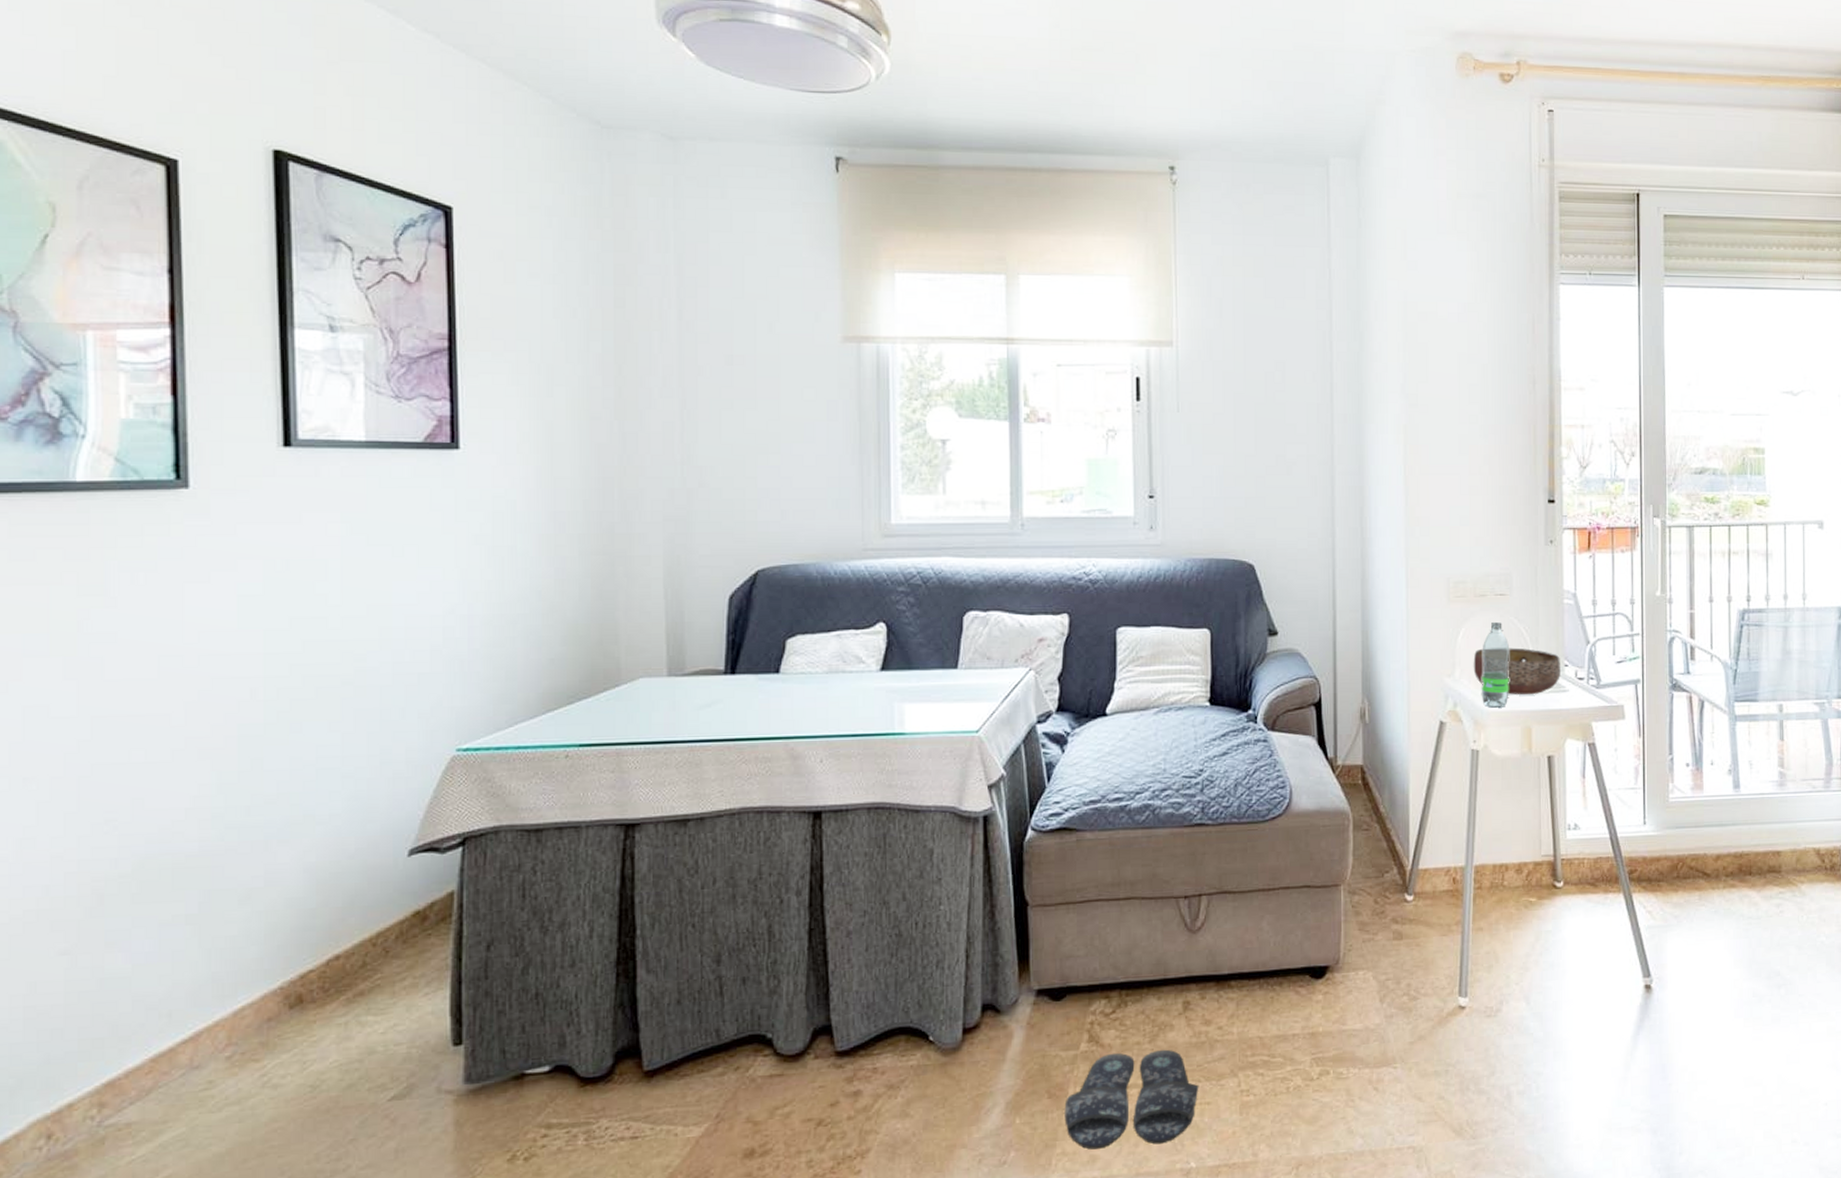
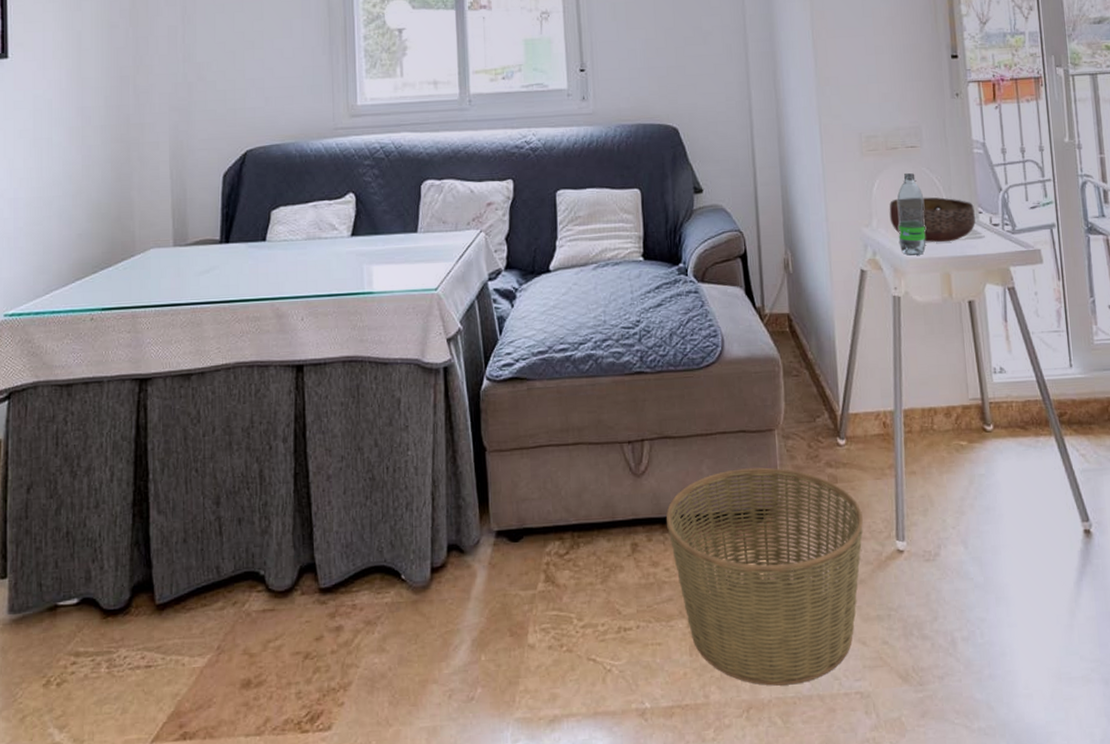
slippers: present [1064,1049,1199,1150] -> none [525,590,650,688]
basket: none [1221,923,1427,1143] -> present [665,467,864,686]

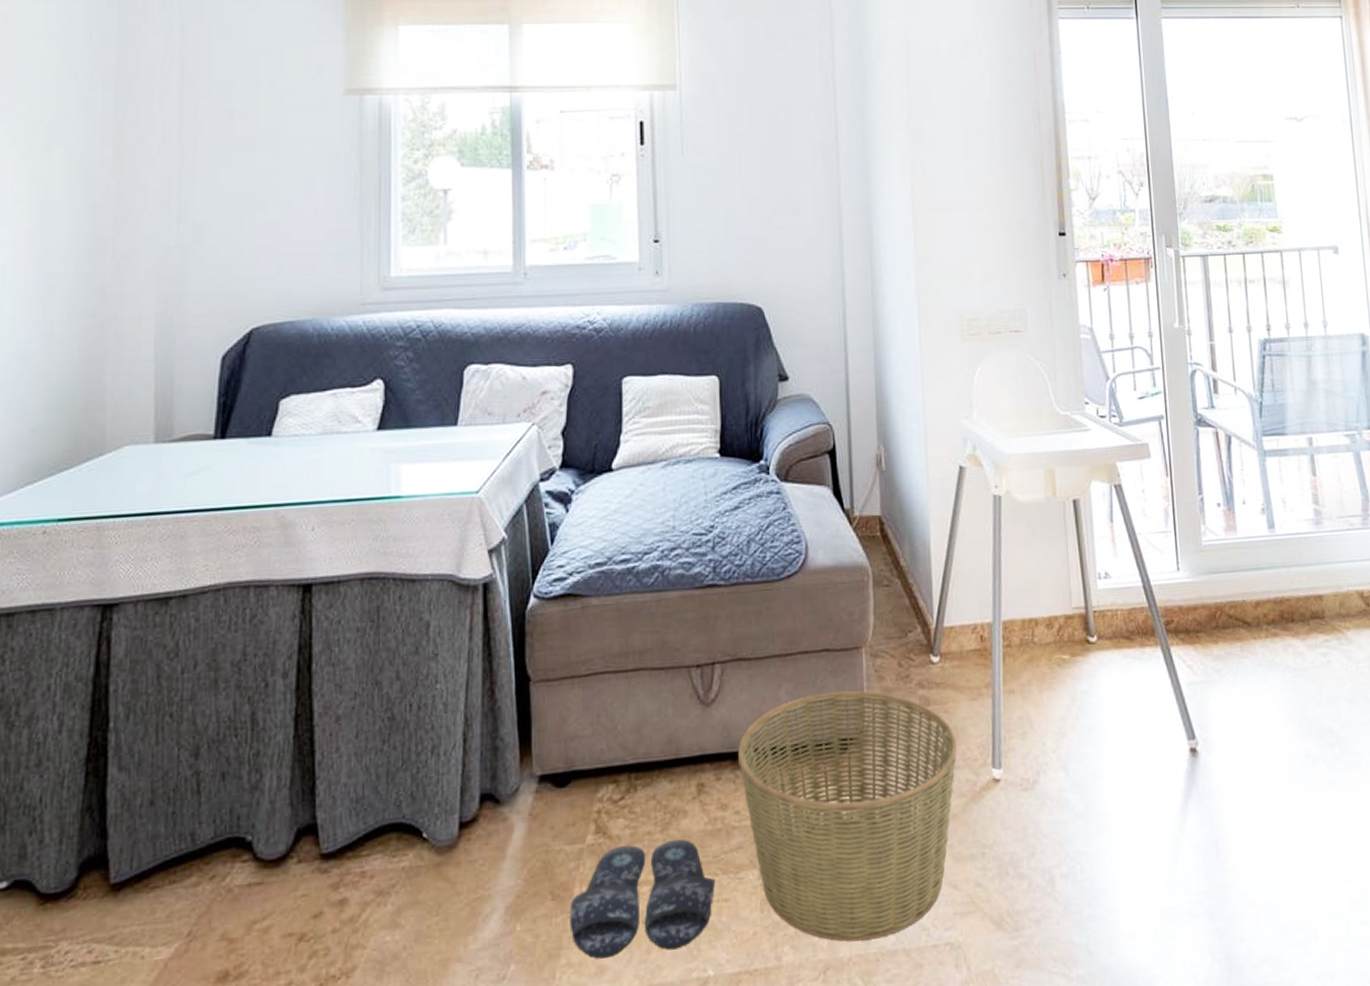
slippers: none [525,590,650,688] -> present [569,839,716,959]
bowl: present [889,197,975,242] -> none [991,386,1082,436]
bottle: present [897,172,926,255] -> none [999,359,1030,450]

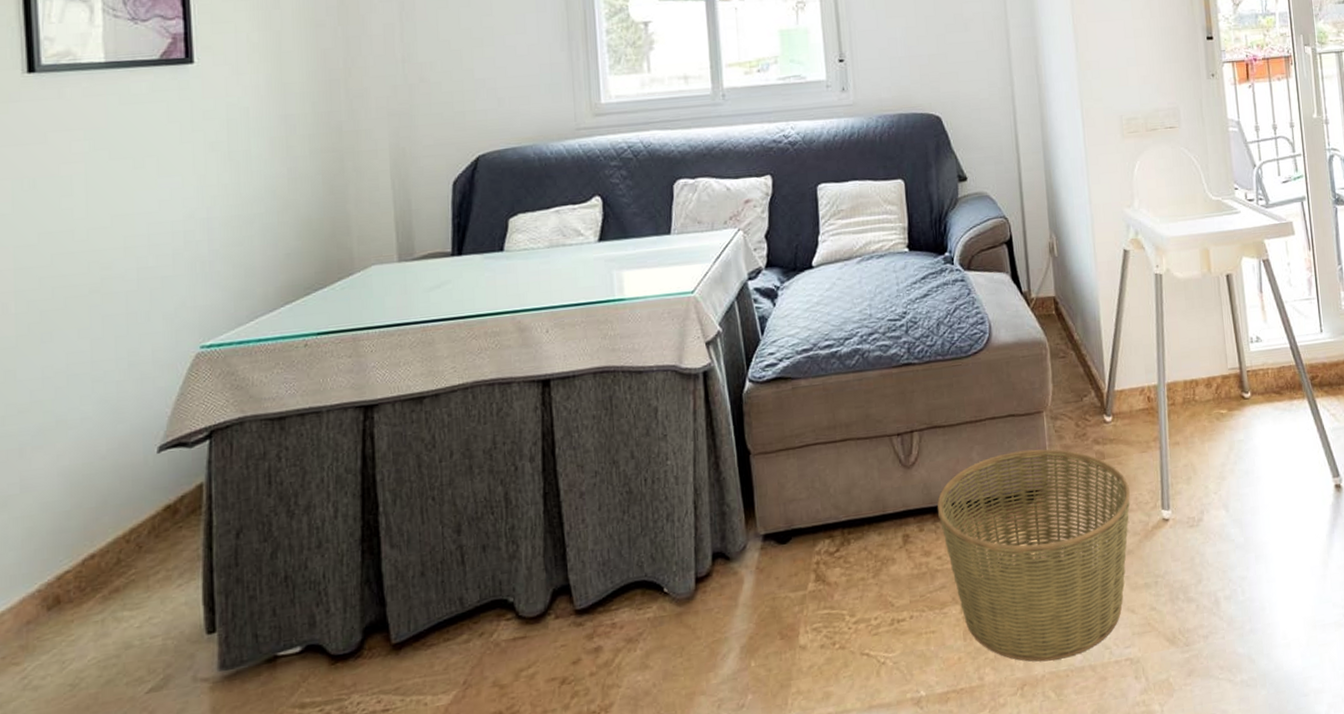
slippers: present [569,839,716,959] -> none [797,582,924,686]

